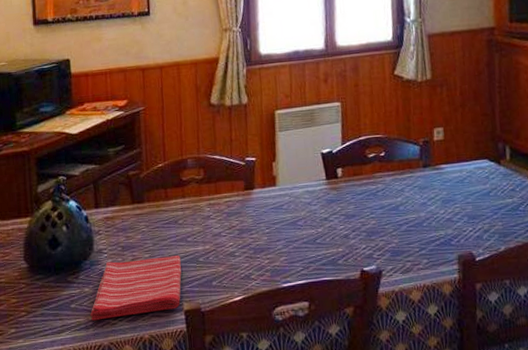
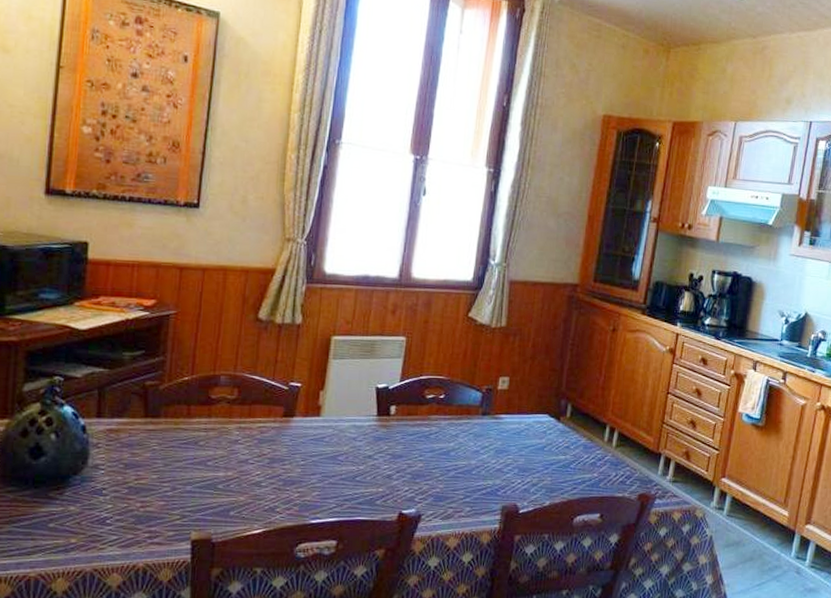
dish towel: present [90,255,182,321] -> none [73,479,196,544]

